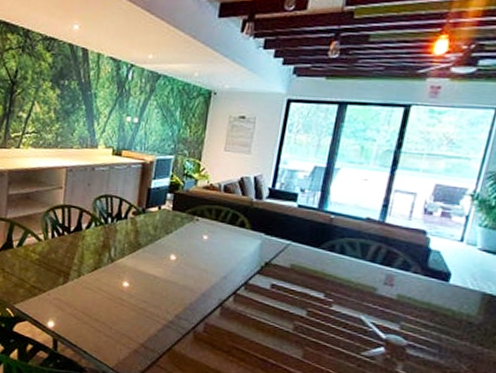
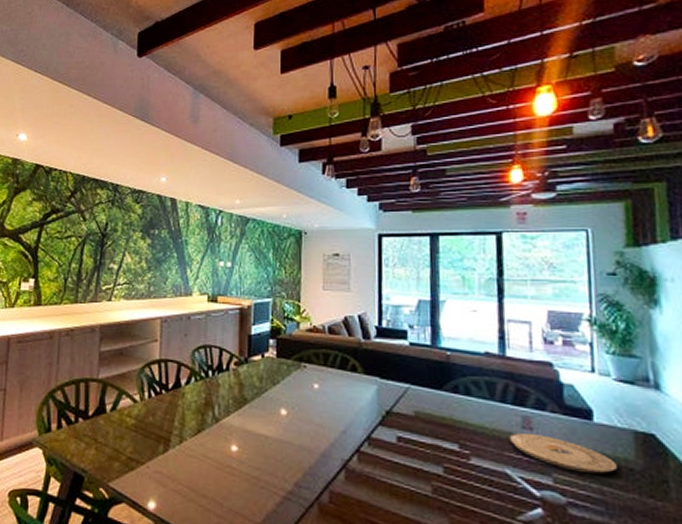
plate: none [370,288,459,324] -> present [509,433,617,473]

